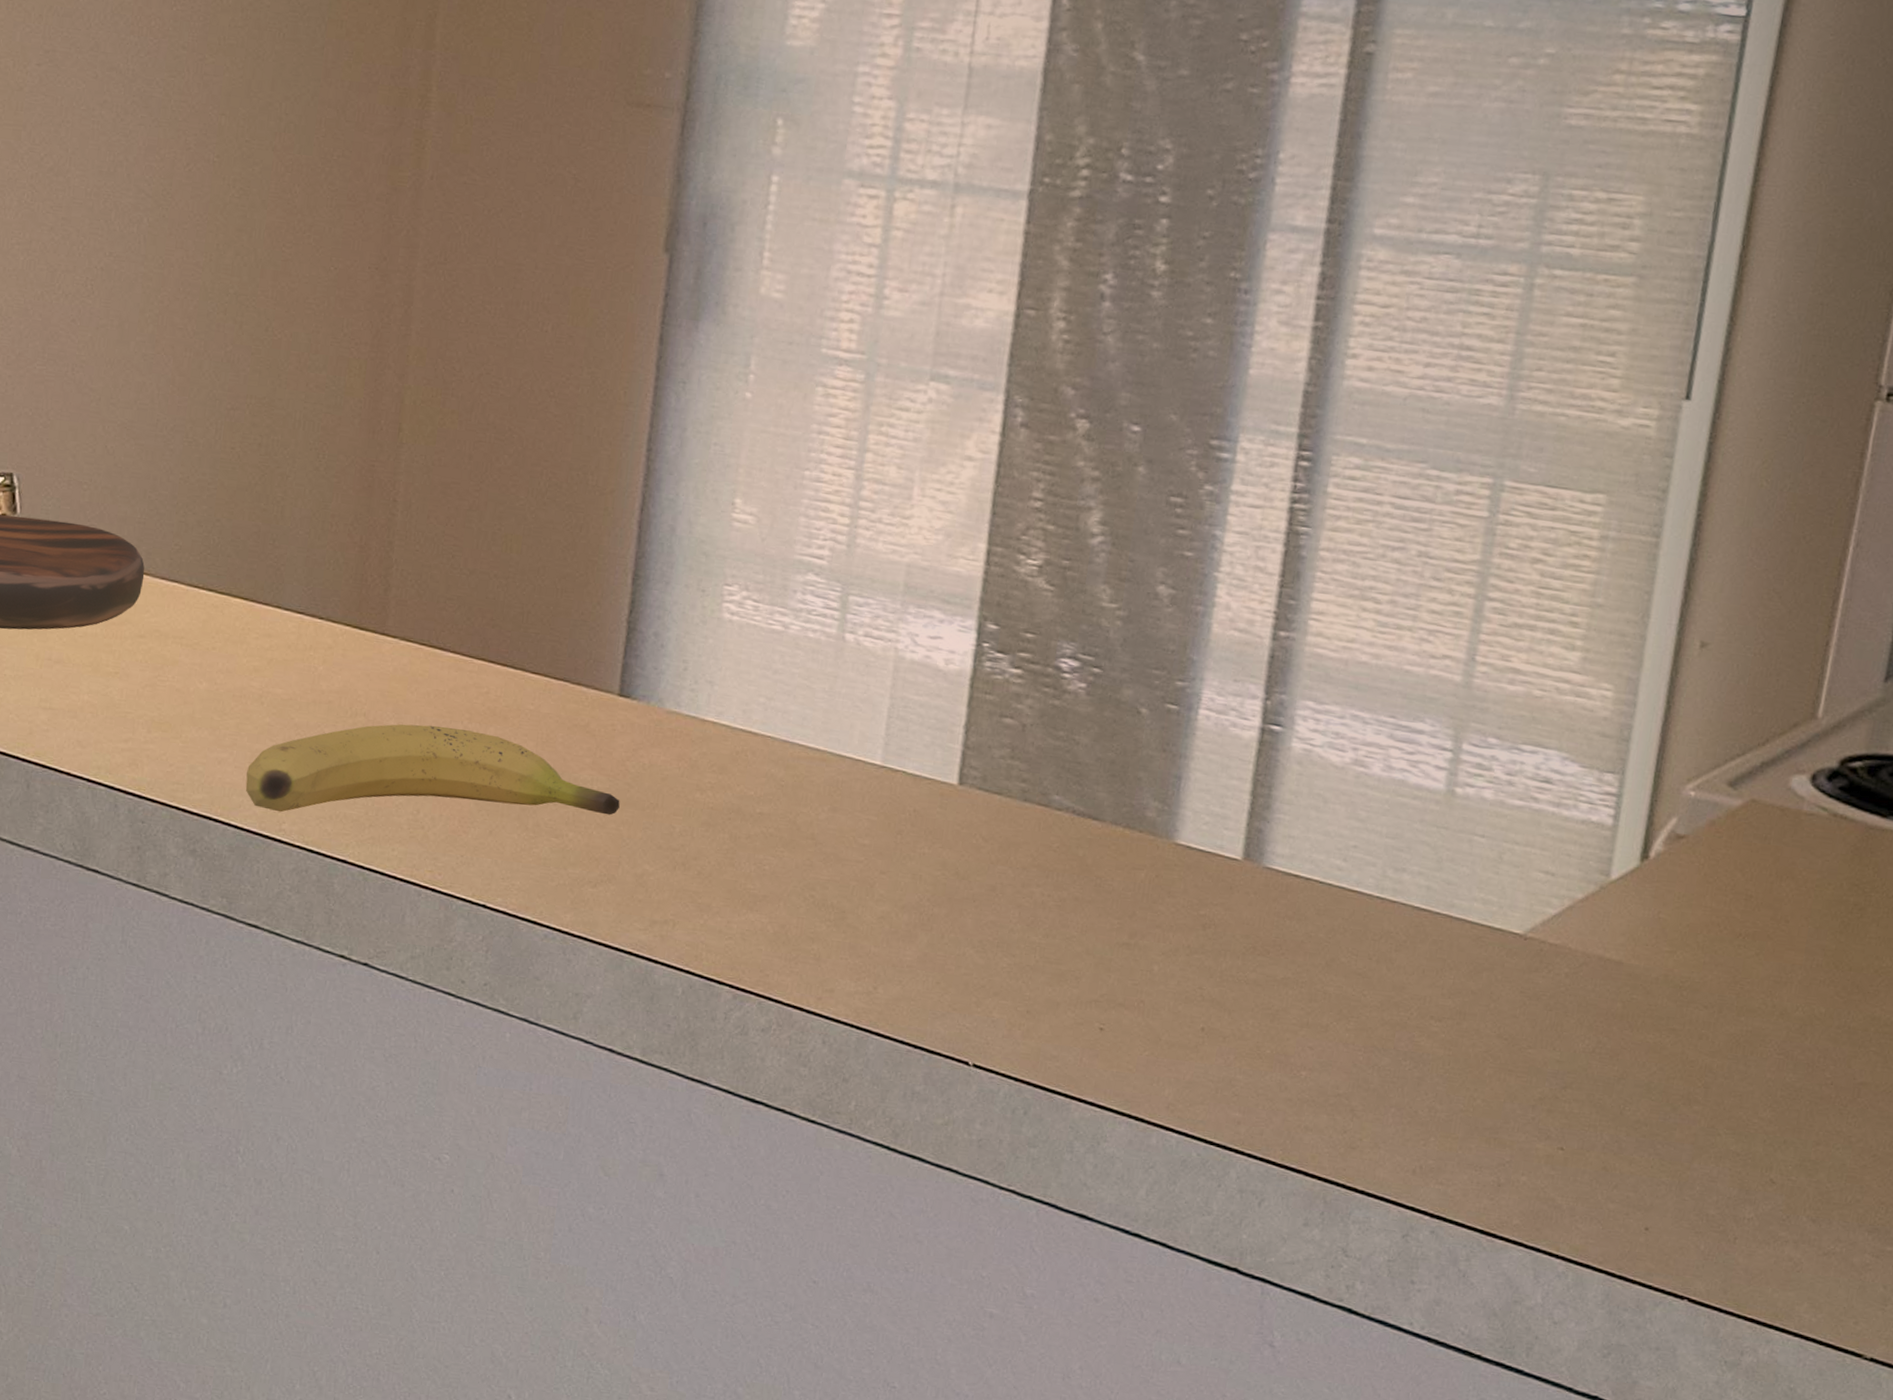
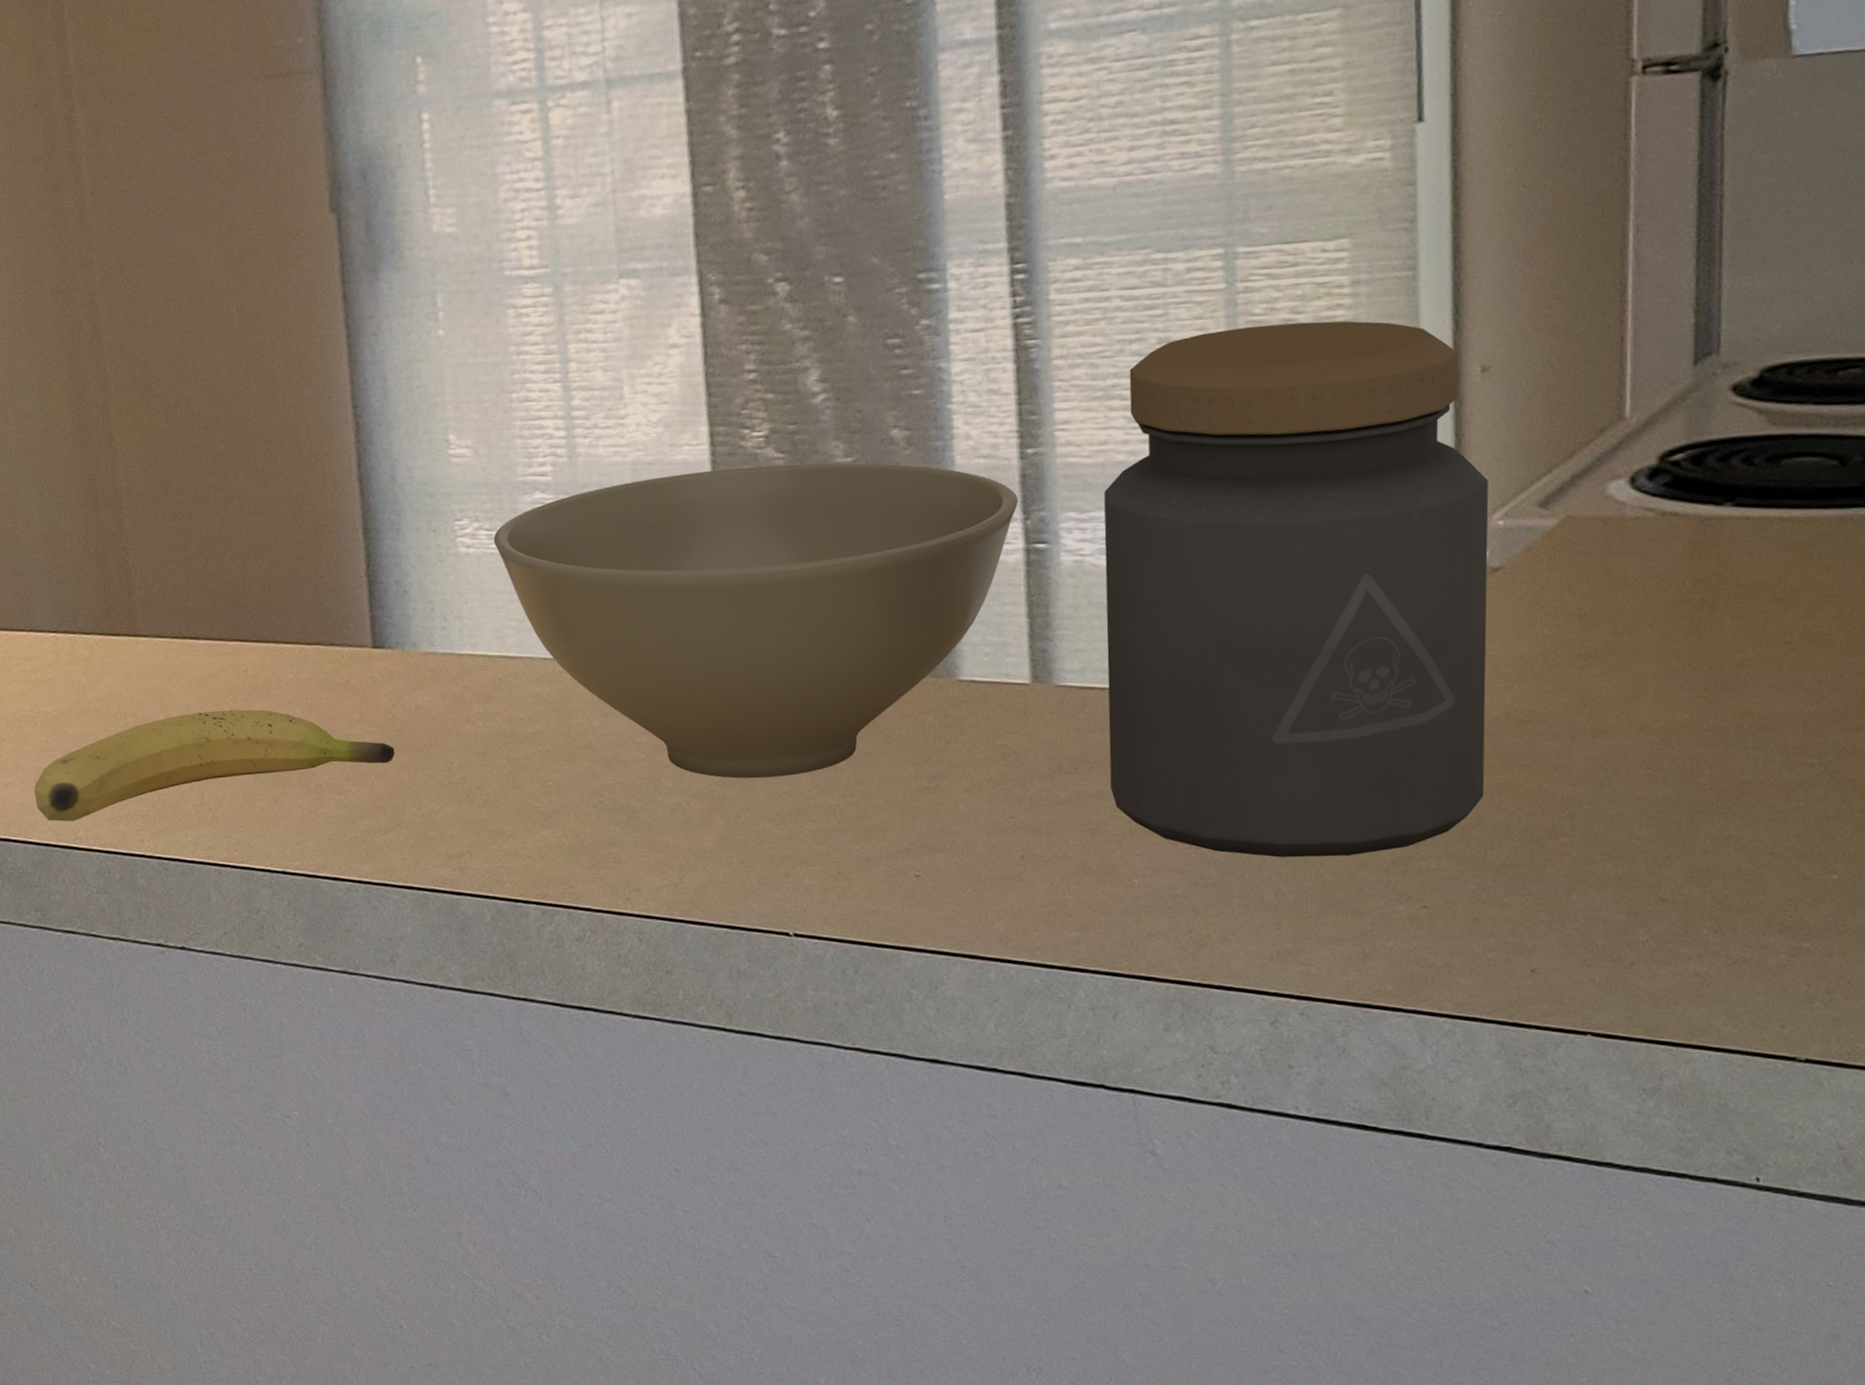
bowl: none [758,582,1263,907] -> present [493,462,1018,779]
jar: none [1297,555,1688,1088] -> present [1104,320,1489,858]

